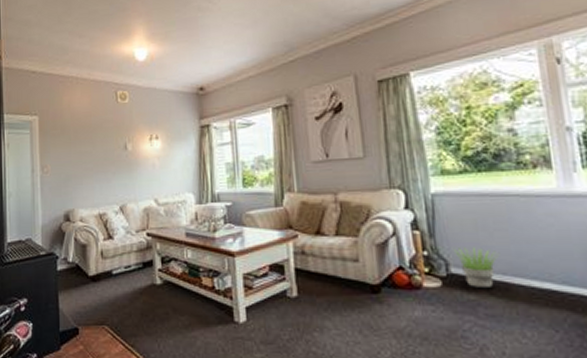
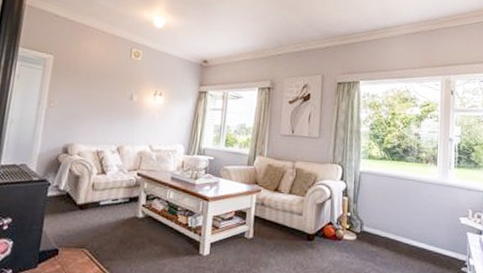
potted plant: present [455,247,499,289] -> none [368,213,395,244]

